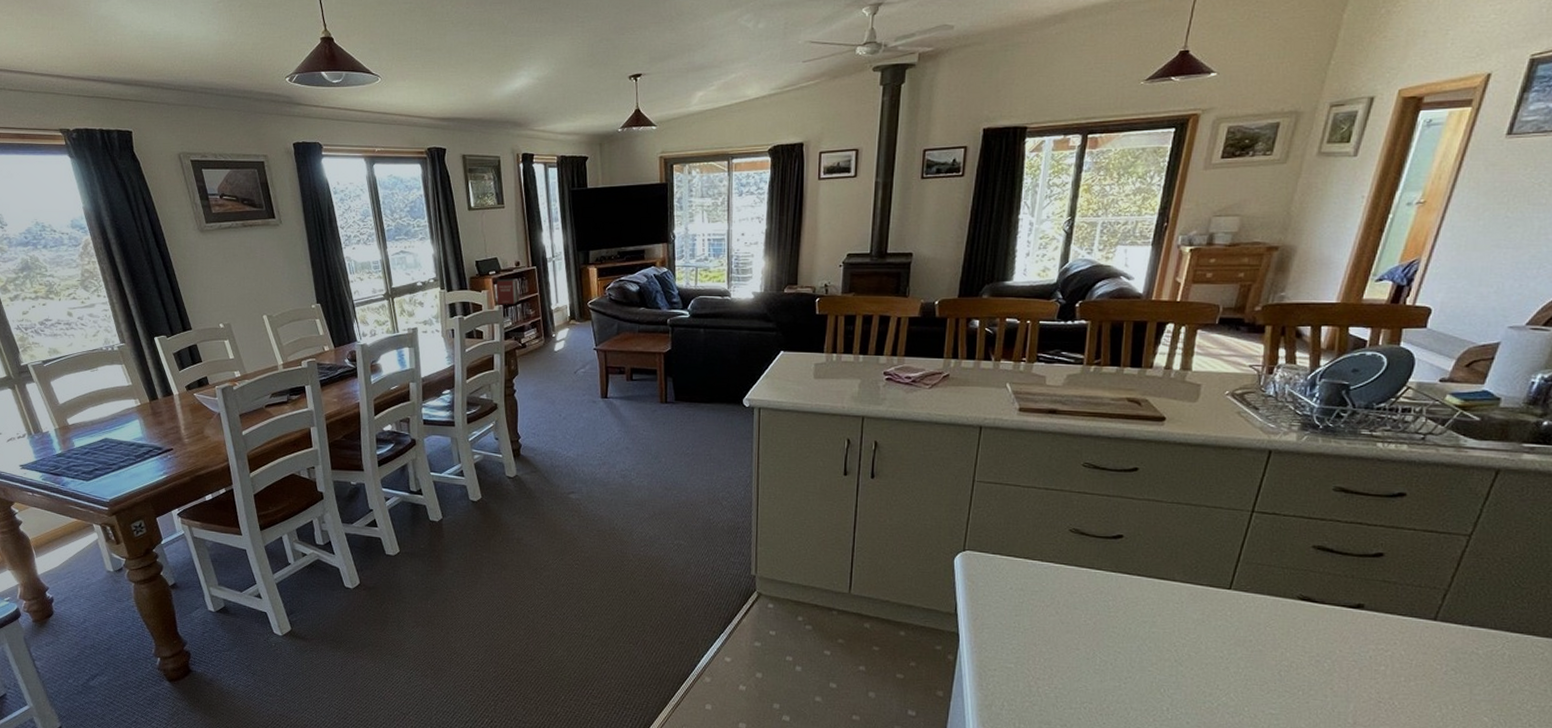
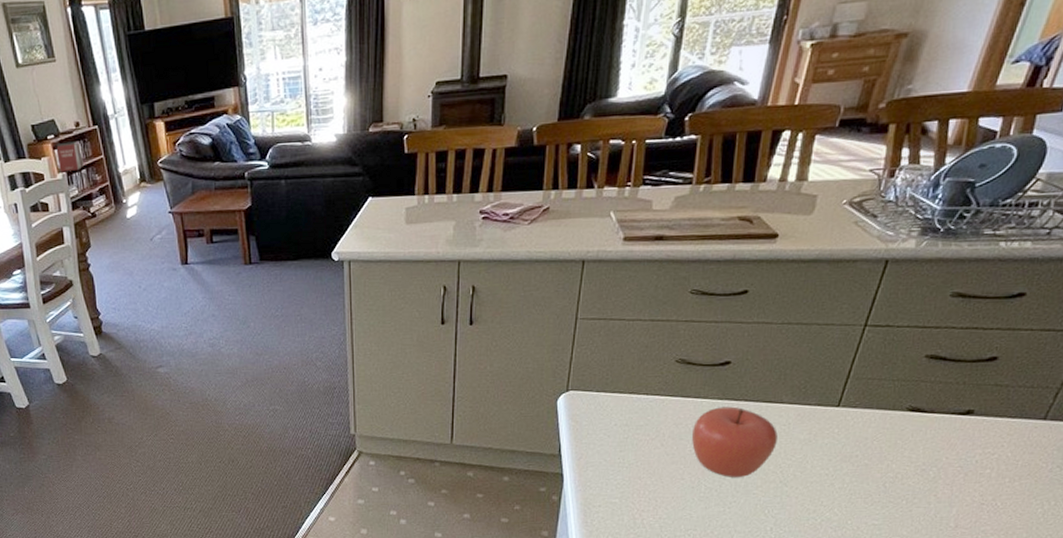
fruit: none [1087,579,1171,653] -> present [692,406,778,477]

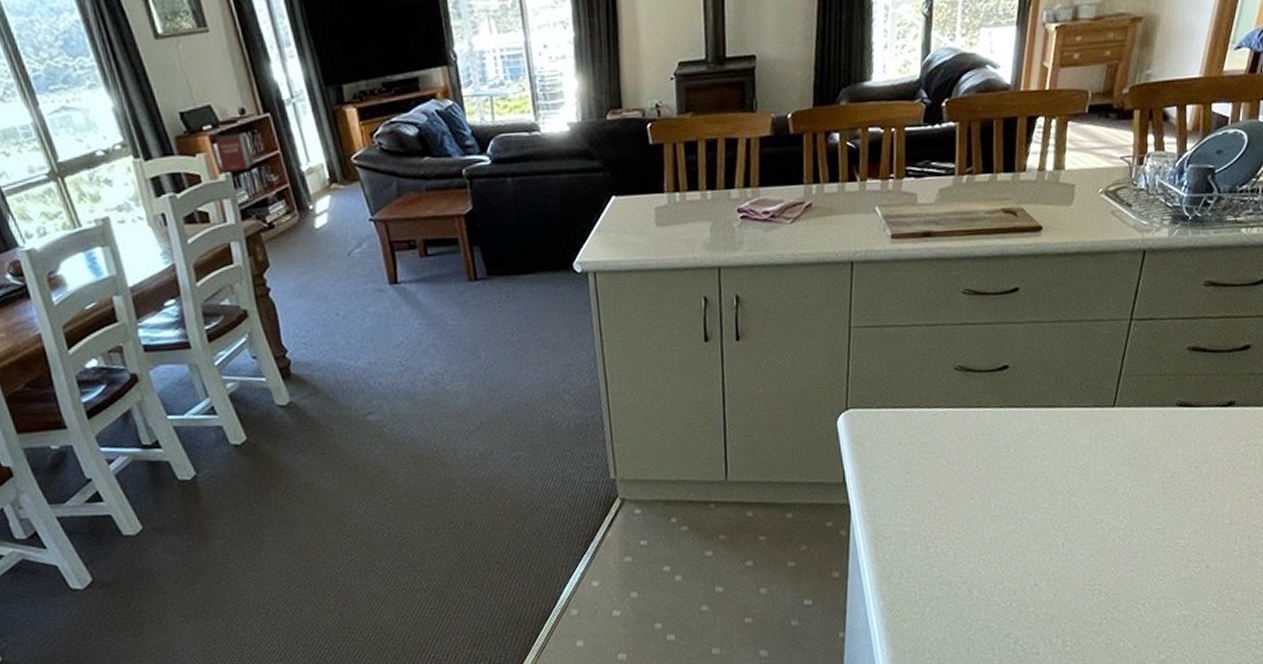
fruit: present [692,406,778,477] -> none [978,414,1060,492]

